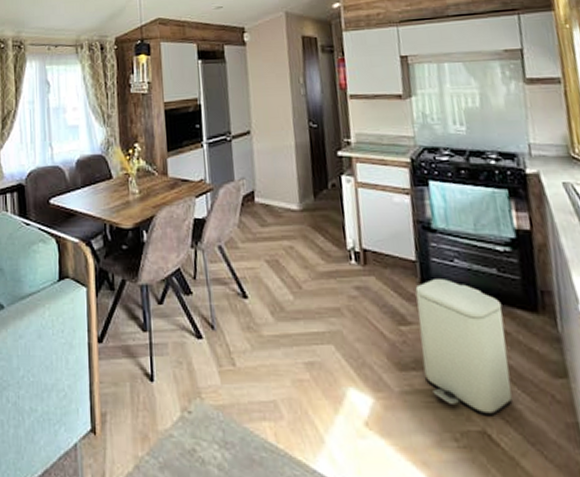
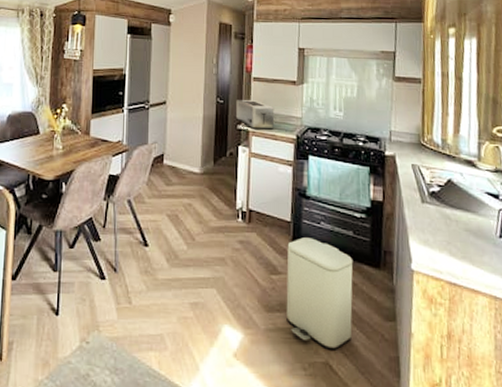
toaster: none [332,120,382,156] -> present [236,99,275,130]

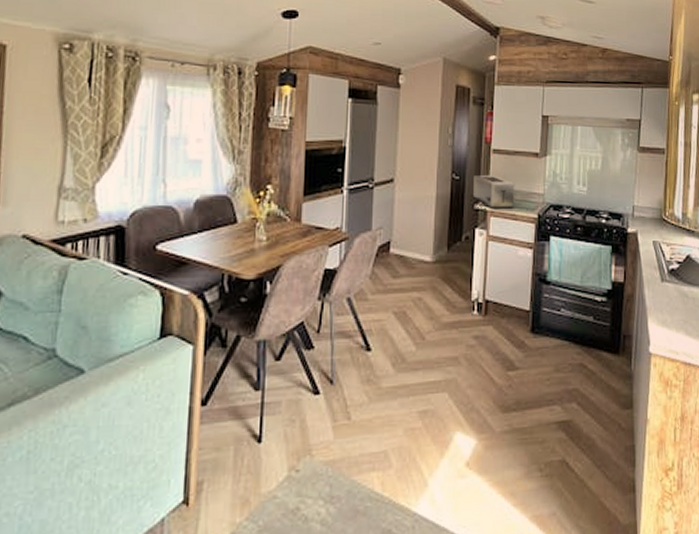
pedal bin: present [286,237,353,350] -> none [523,327,593,447]

